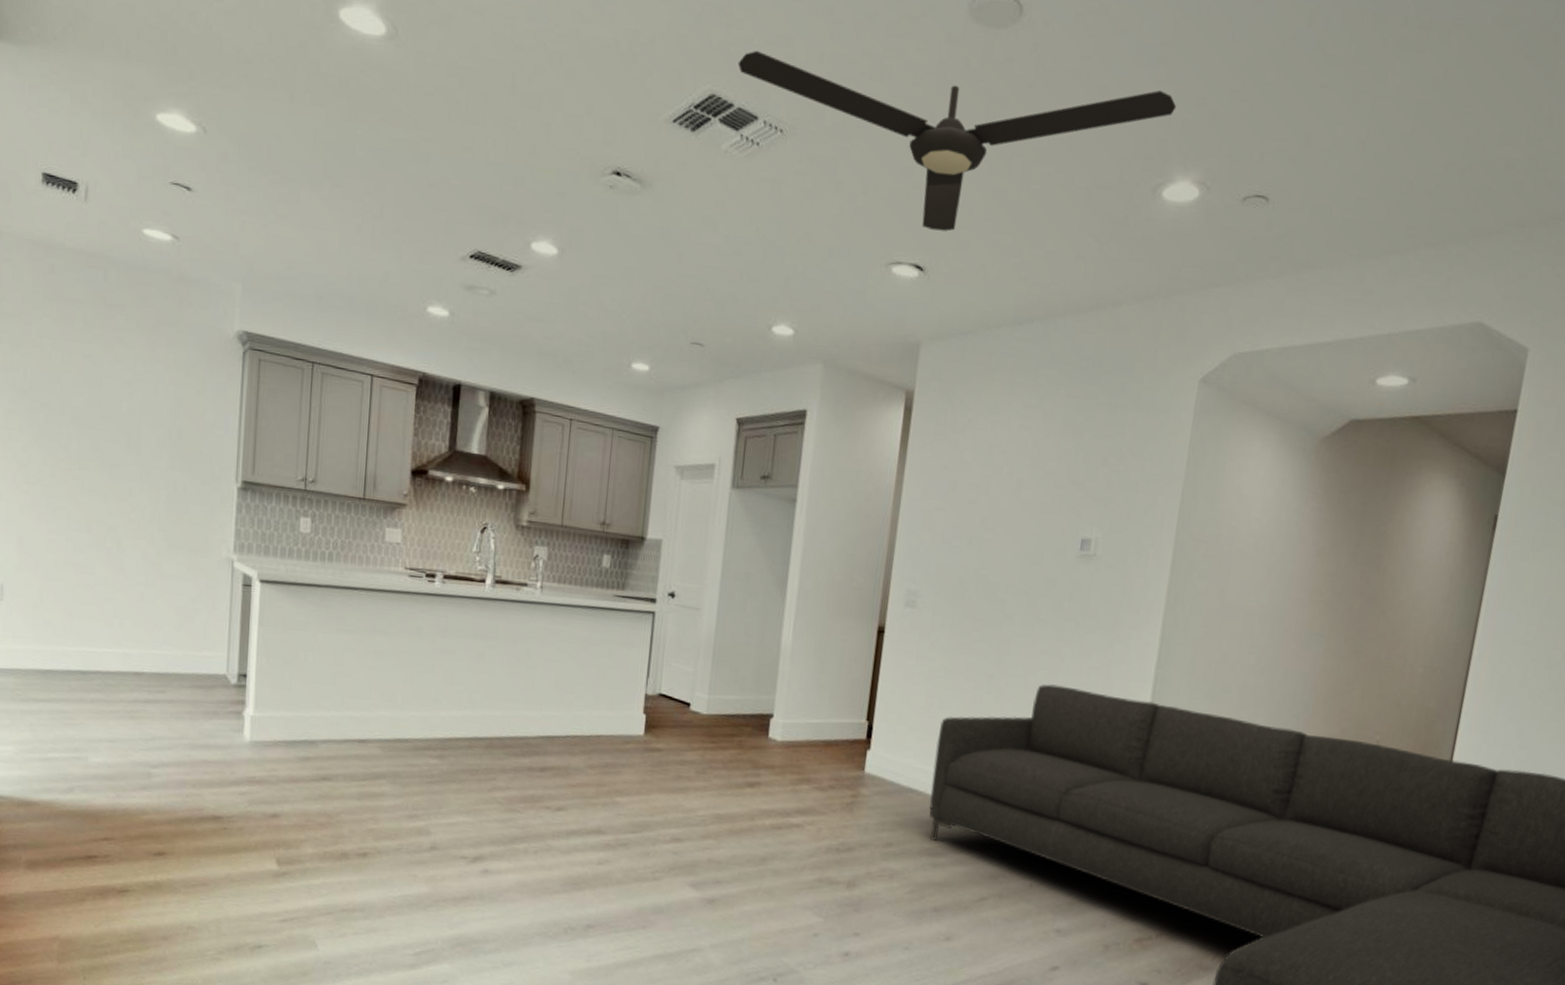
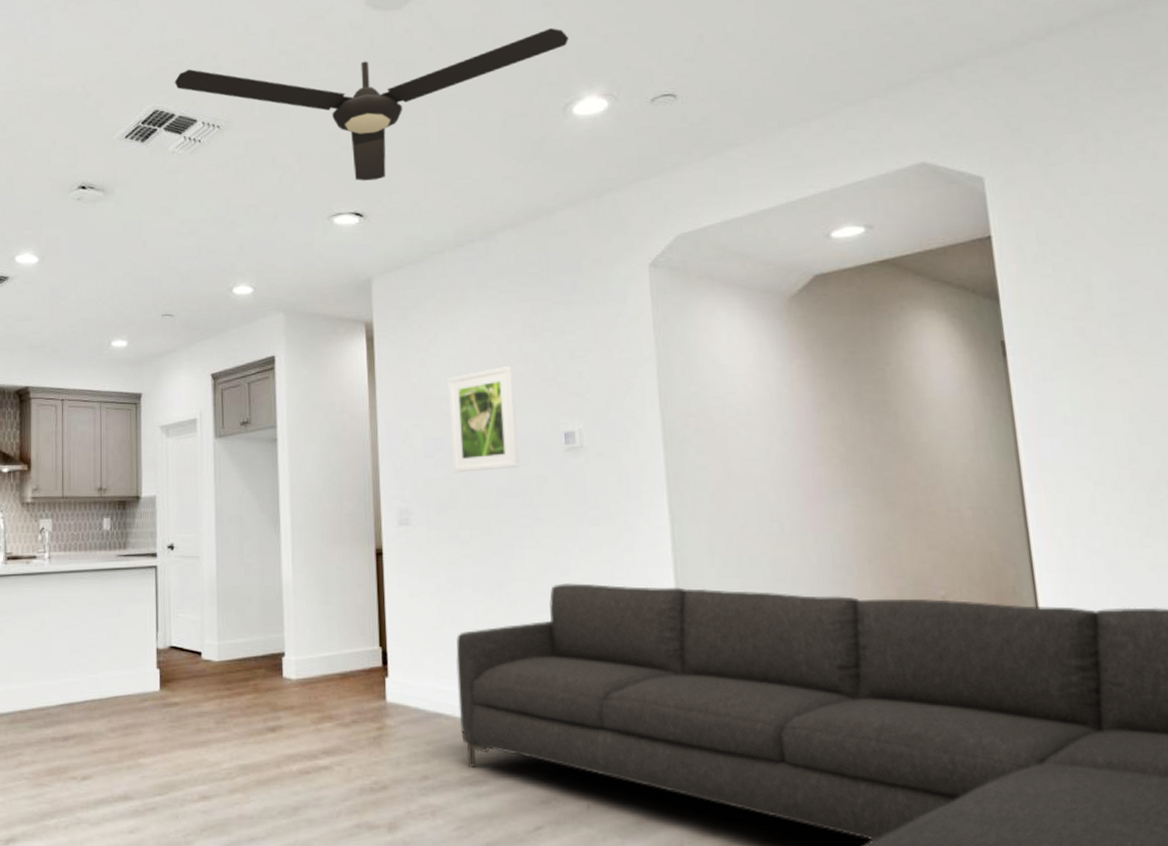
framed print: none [966,461,1045,567] -> present [447,366,519,473]

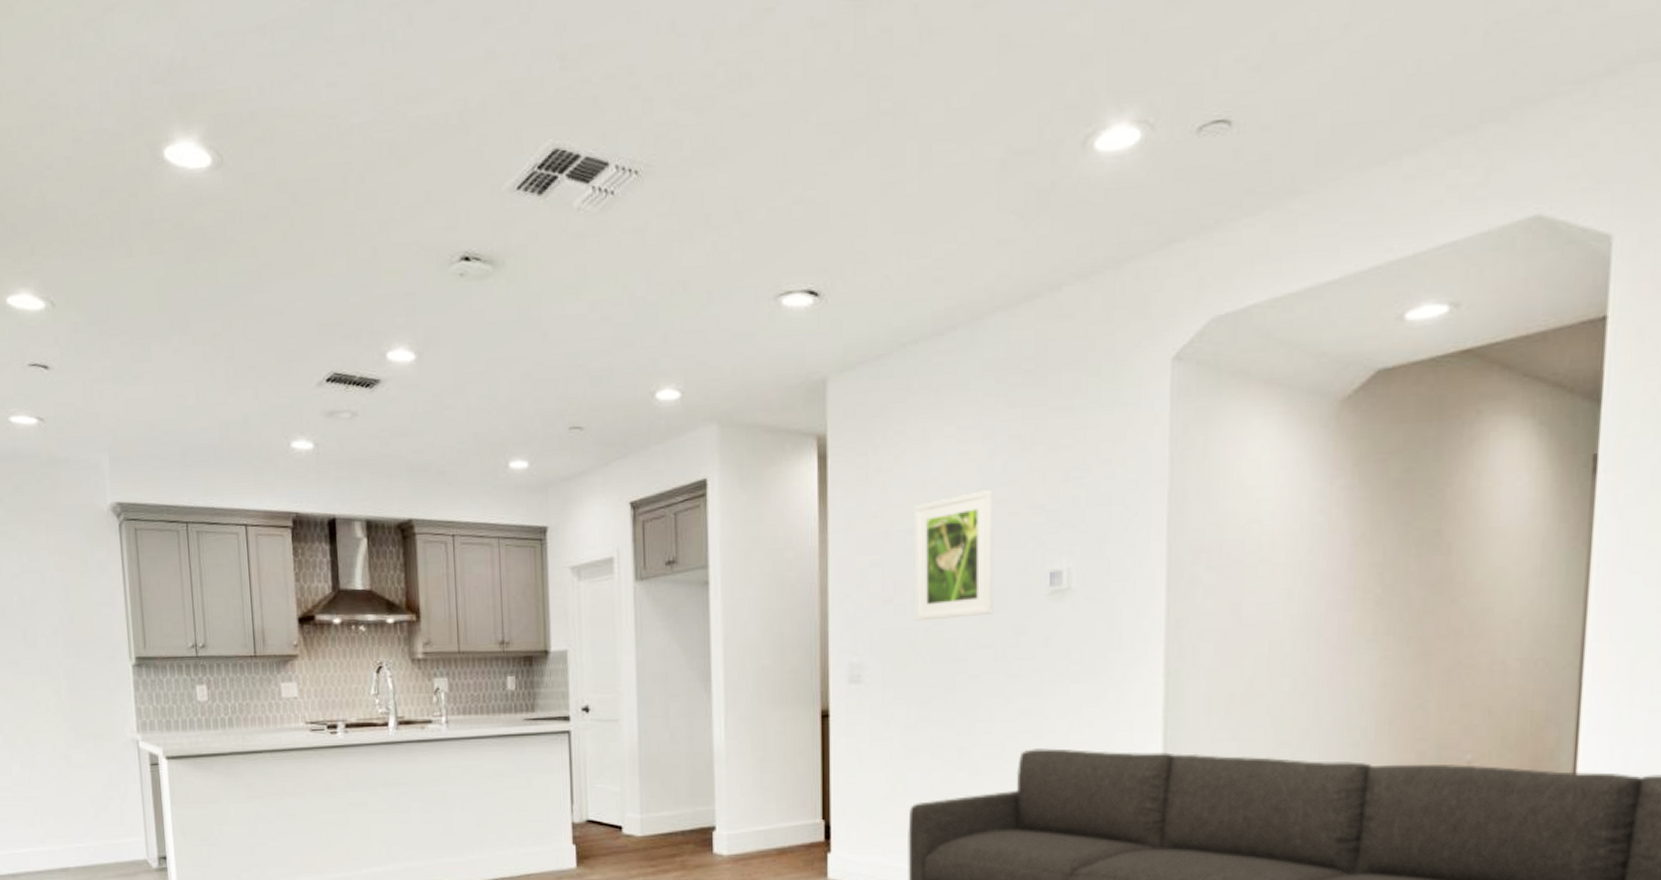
ceiling fan: present [174,28,569,181] -> none [578,23,1099,247]

